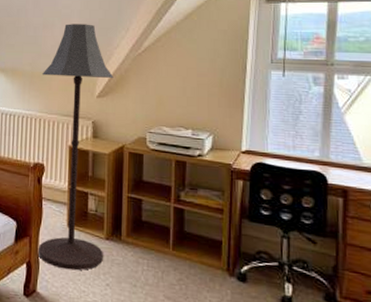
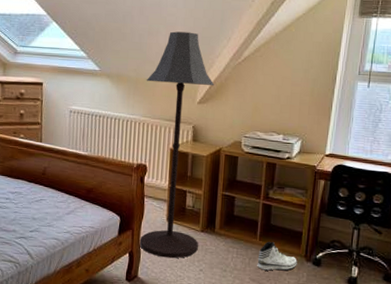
sneaker: none [172,252,219,288] -> present [257,242,297,271]

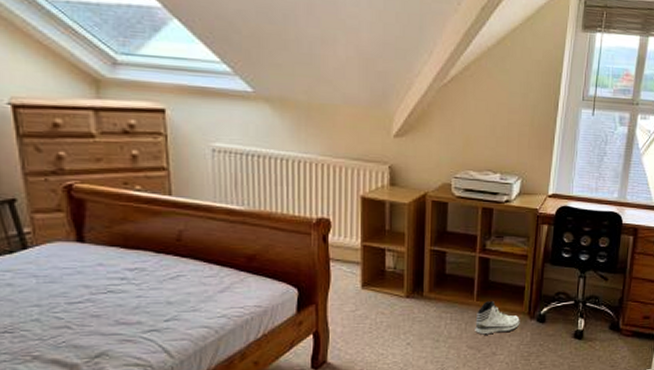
floor lamp: present [139,31,214,259] -> none [322,40,414,335]

